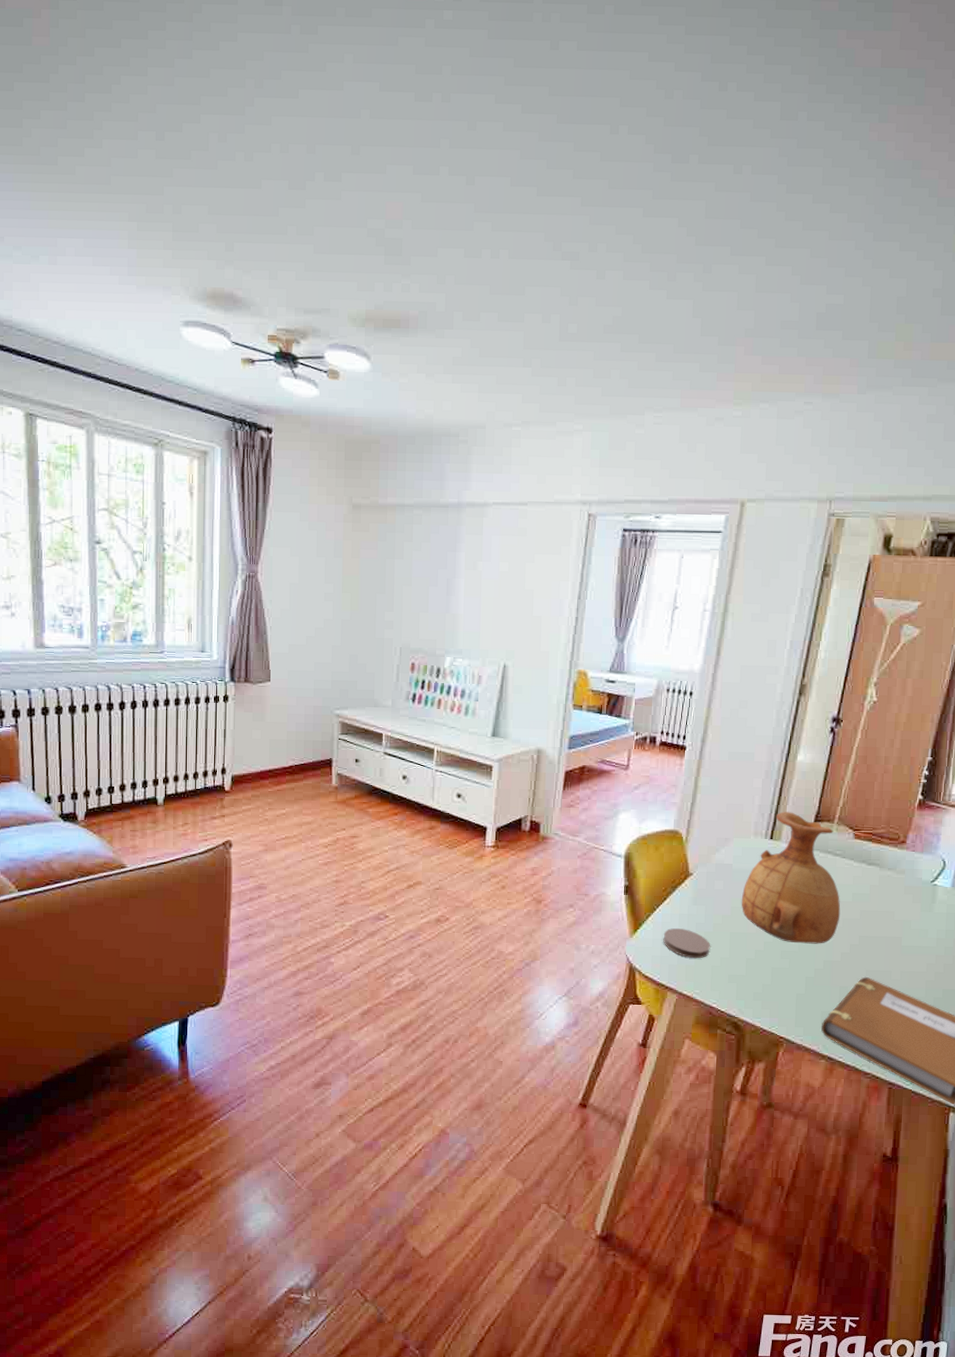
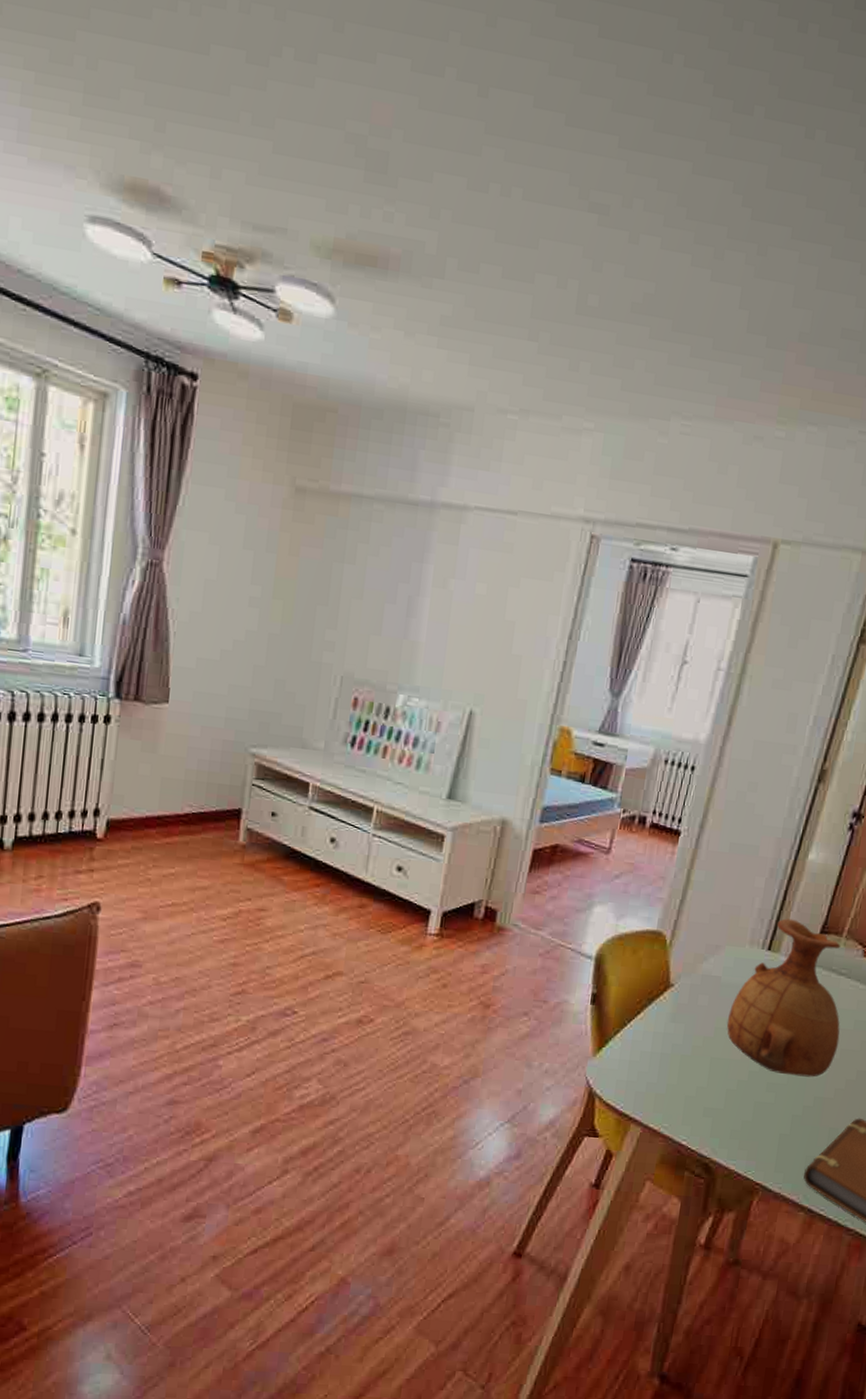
coaster: present [663,928,710,959] -> none [631,1048,686,1087]

